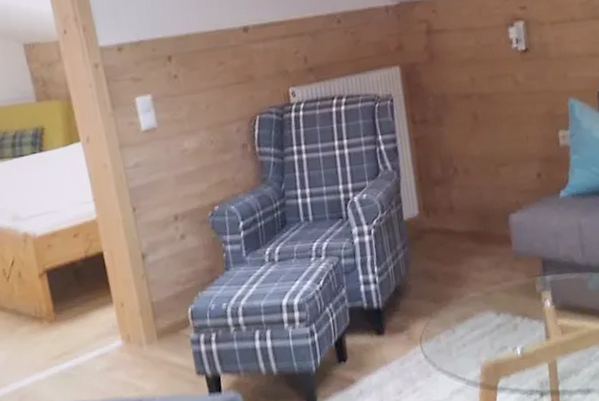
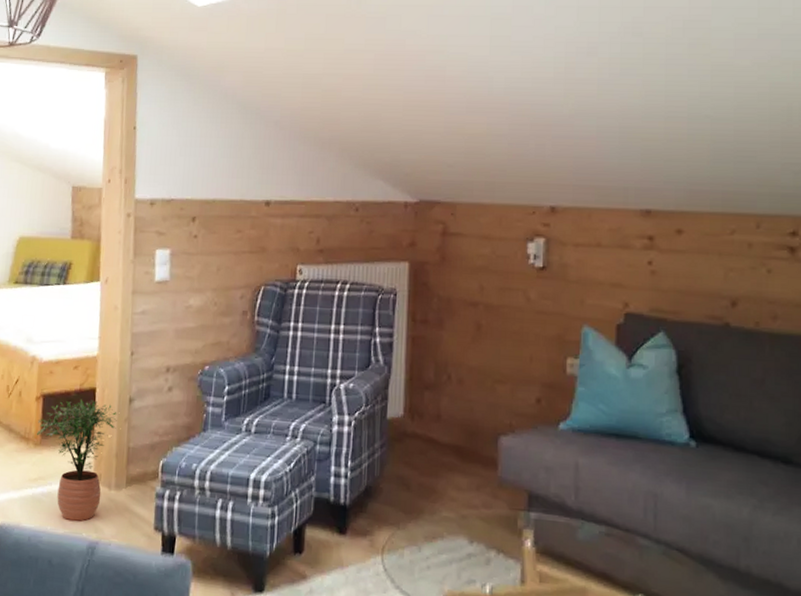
potted plant: none [47,264,135,387] -> present [36,399,119,521]

